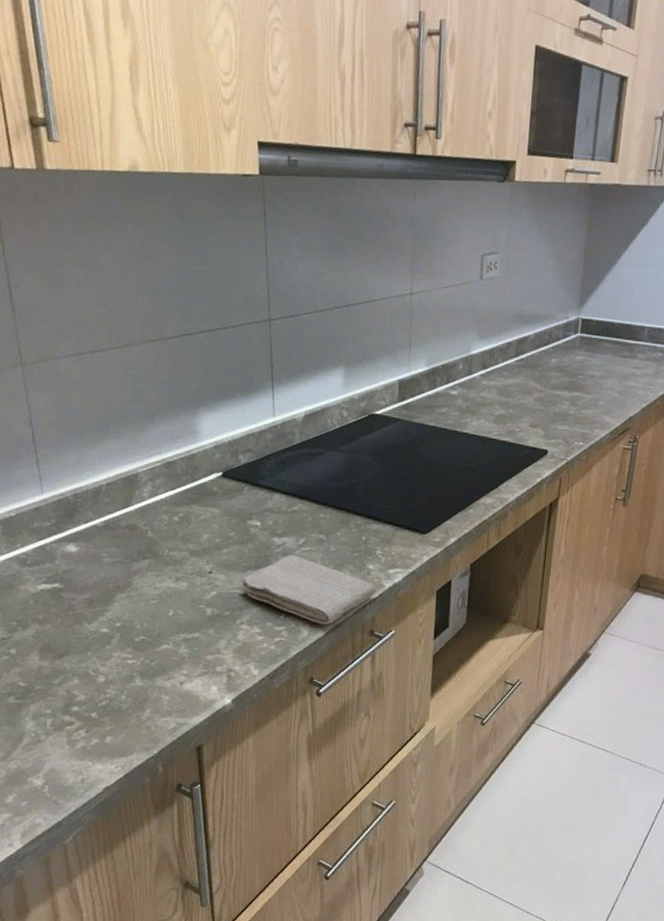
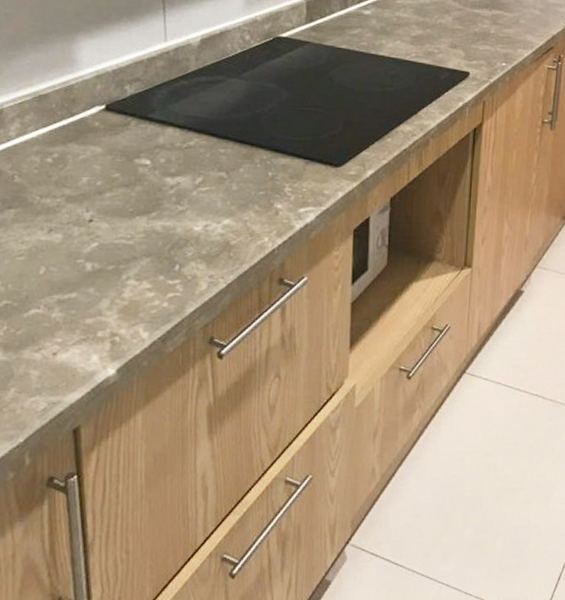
washcloth: present [239,555,375,624] -> none [125,196,284,274]

